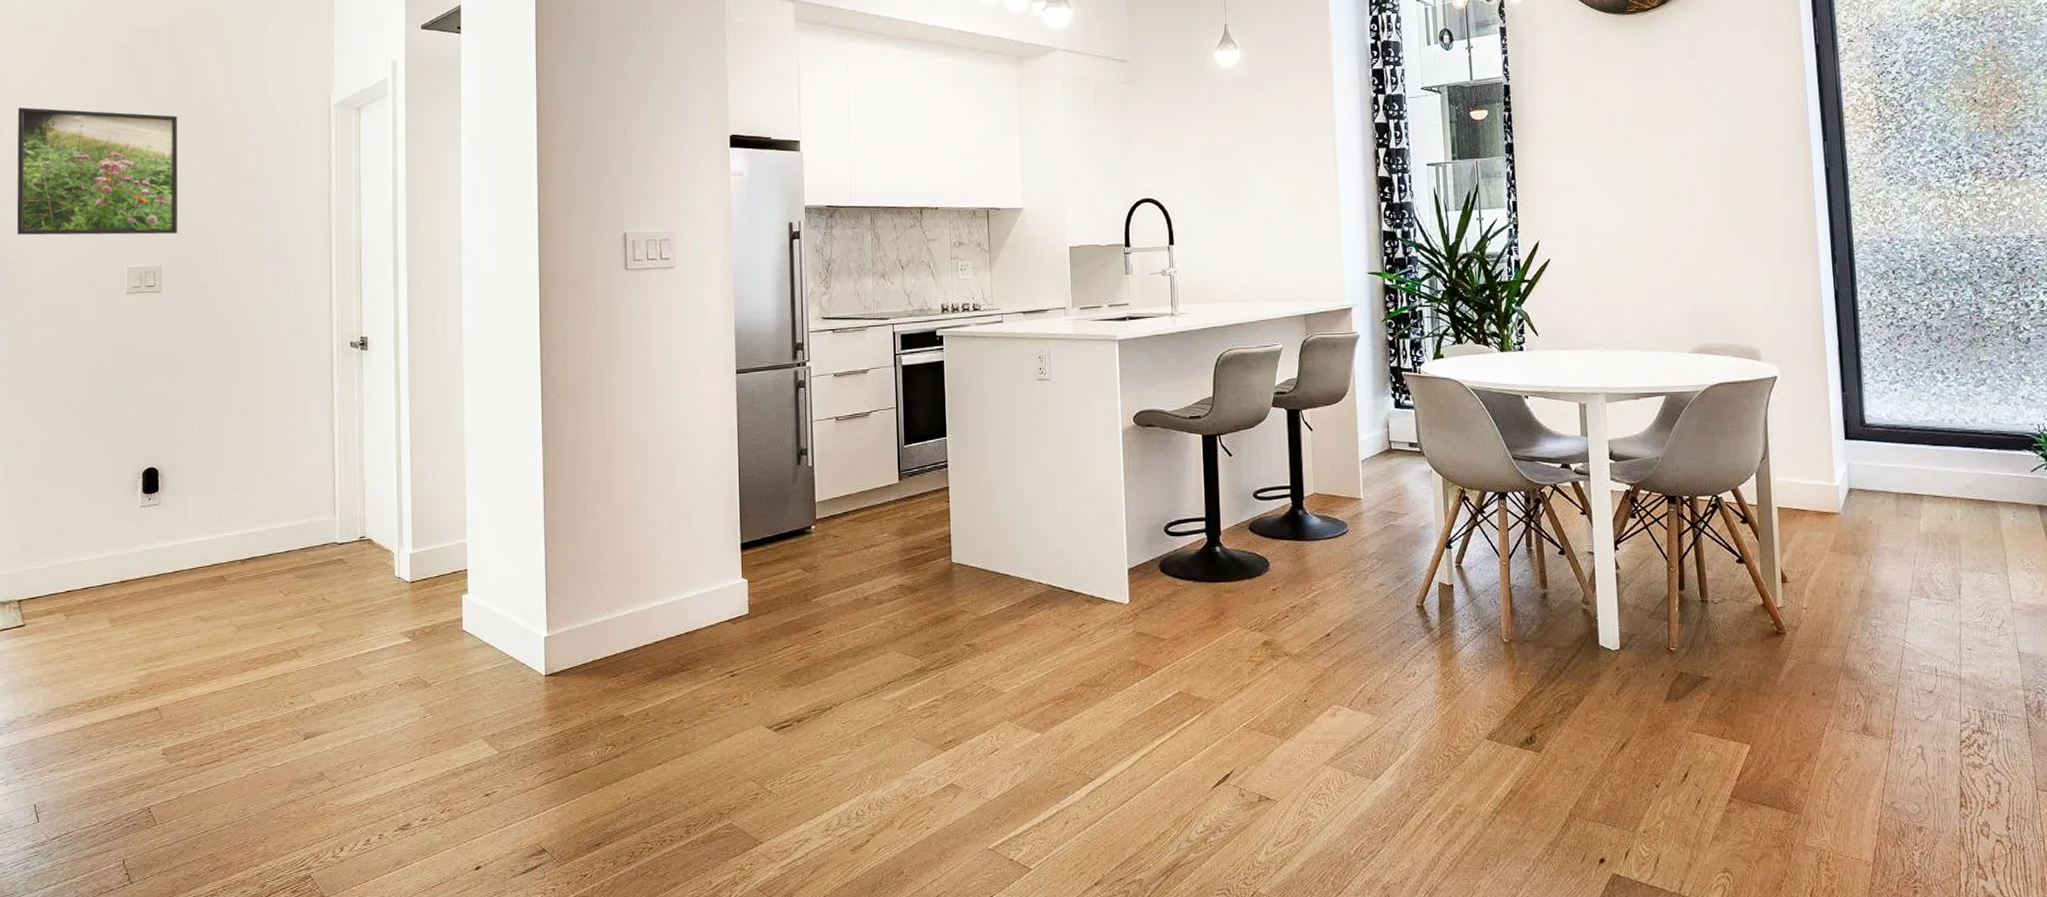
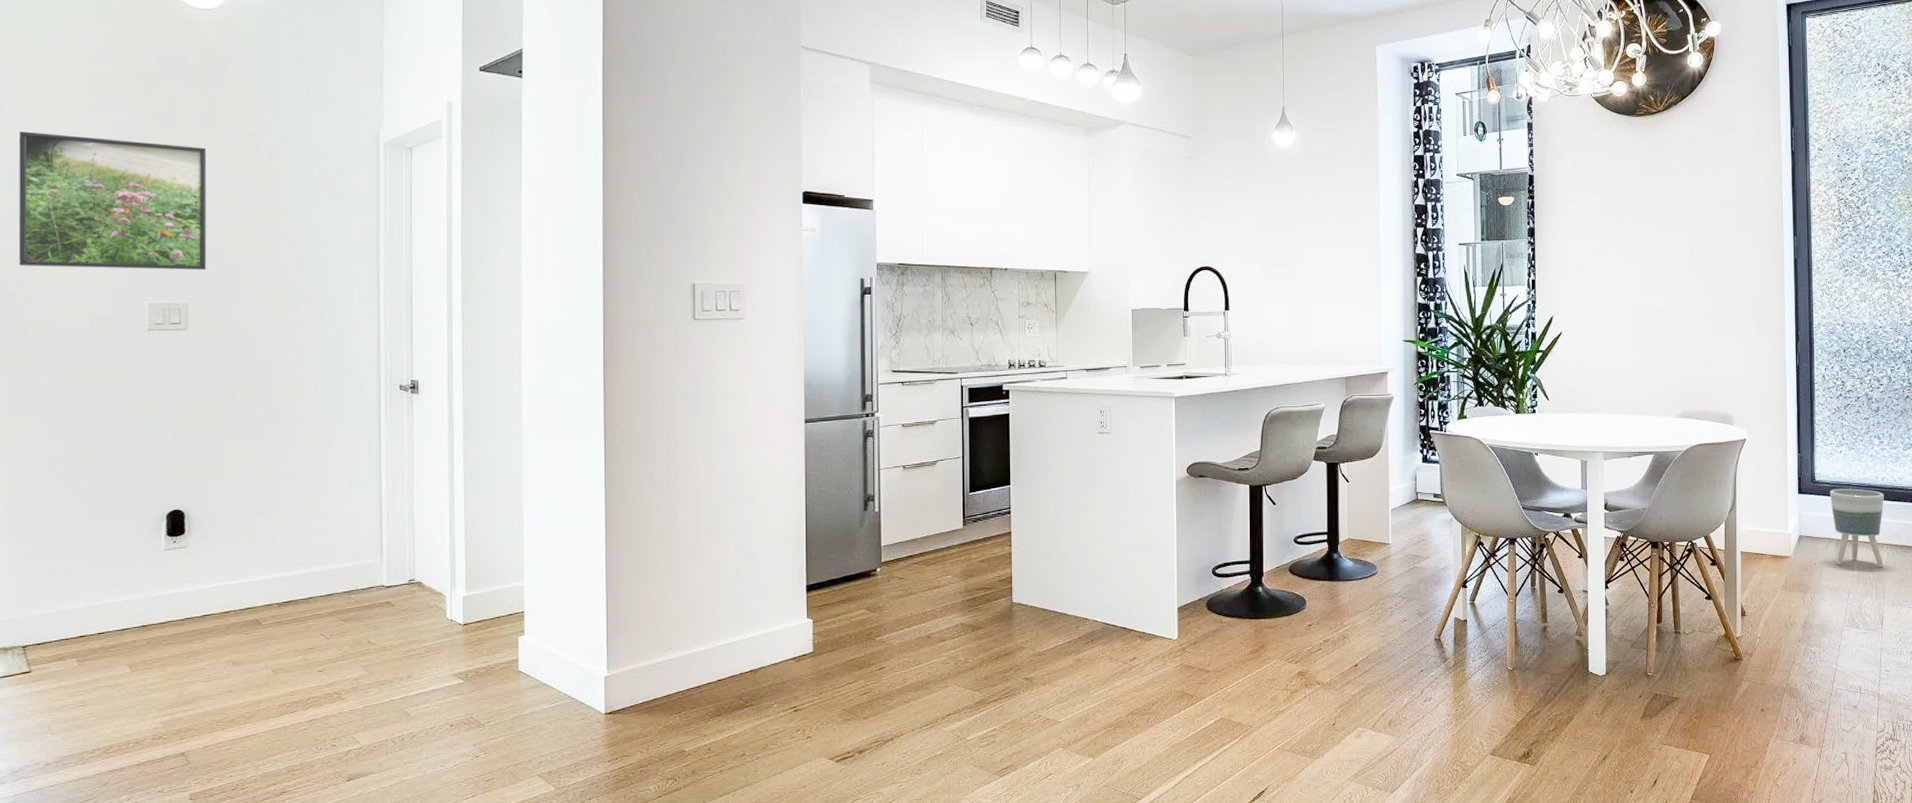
planter: none [1885,432,1958,526] -> present [1830,488,1884,568]

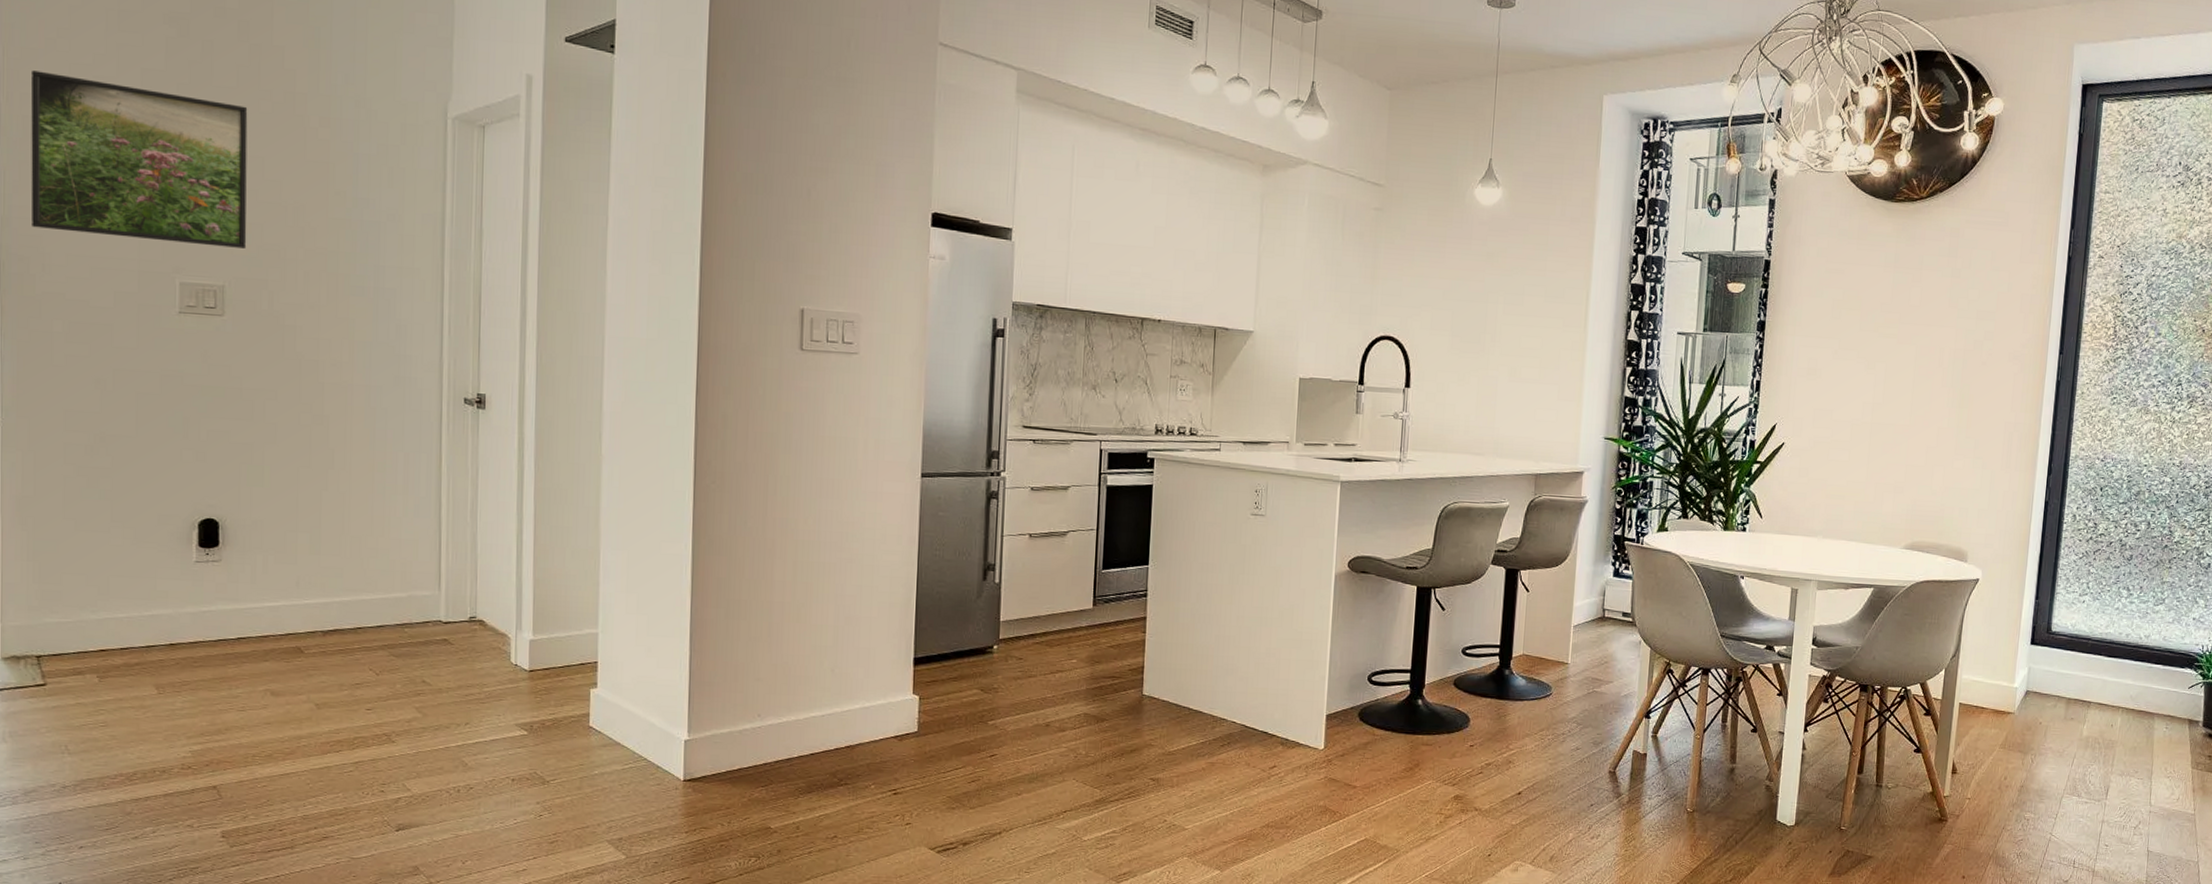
planter: present [1830,488,1884,568] -> none [2063,642,2126,733]

